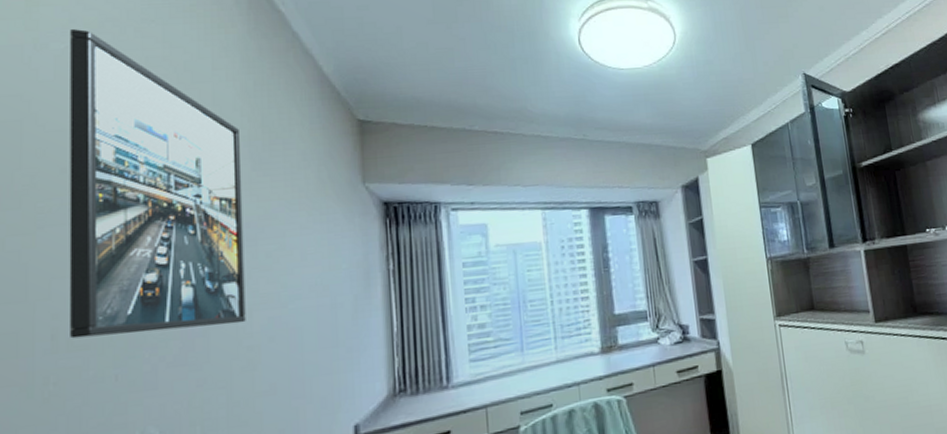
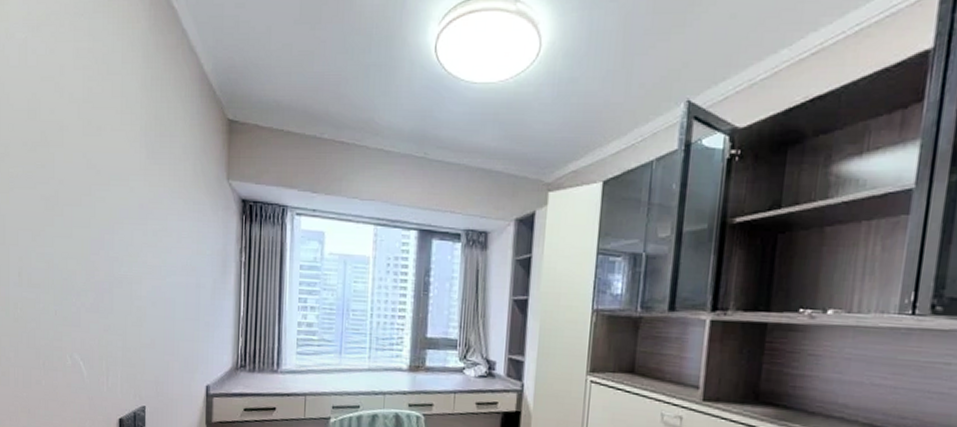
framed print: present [68,29,246,339] -> none [28,21,140,287]

